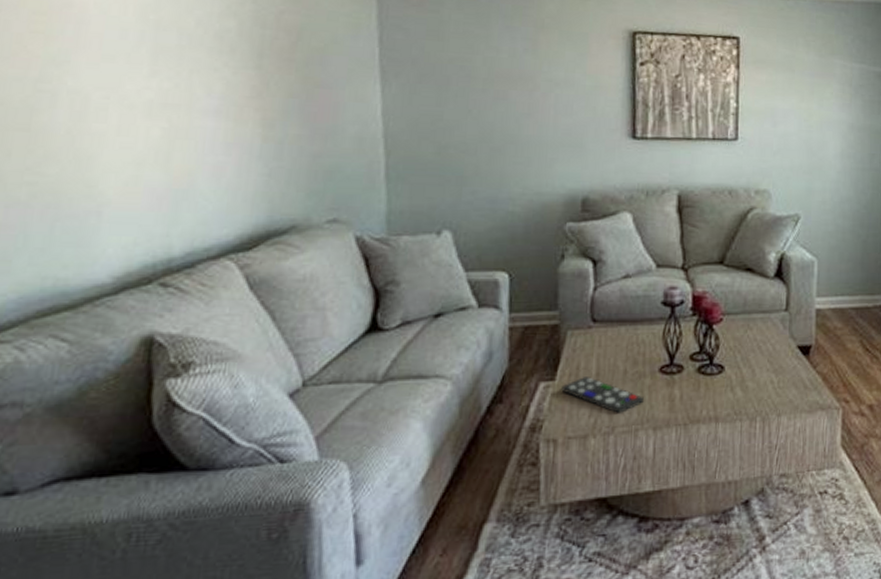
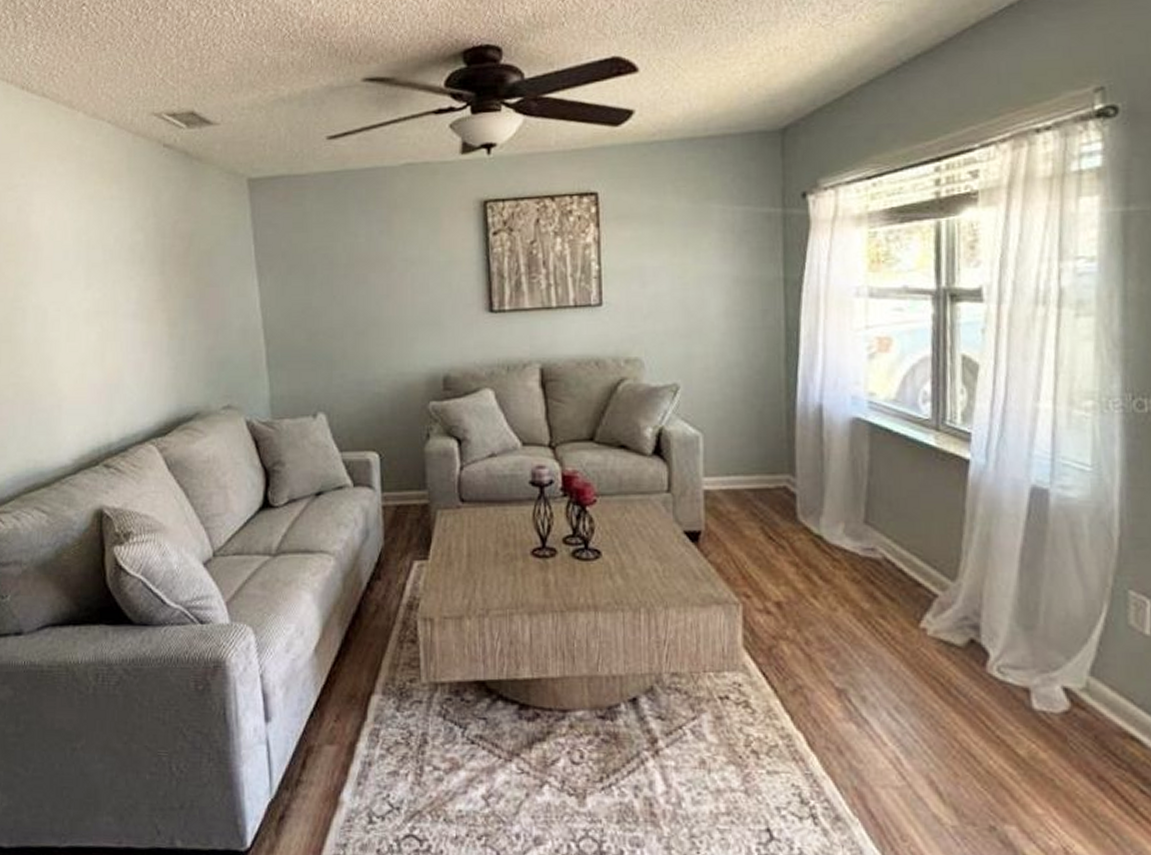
remote control: present [561,375,645,413] -> none [434,556,518,596]

